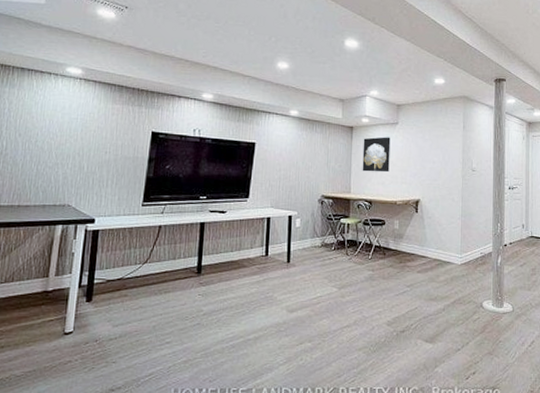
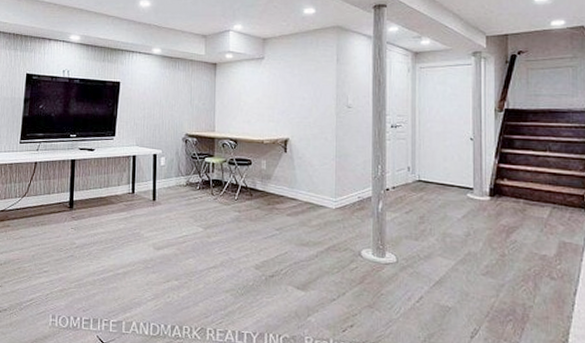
wall art: present [362,137,391,173] -> none [226,73,256,110]

